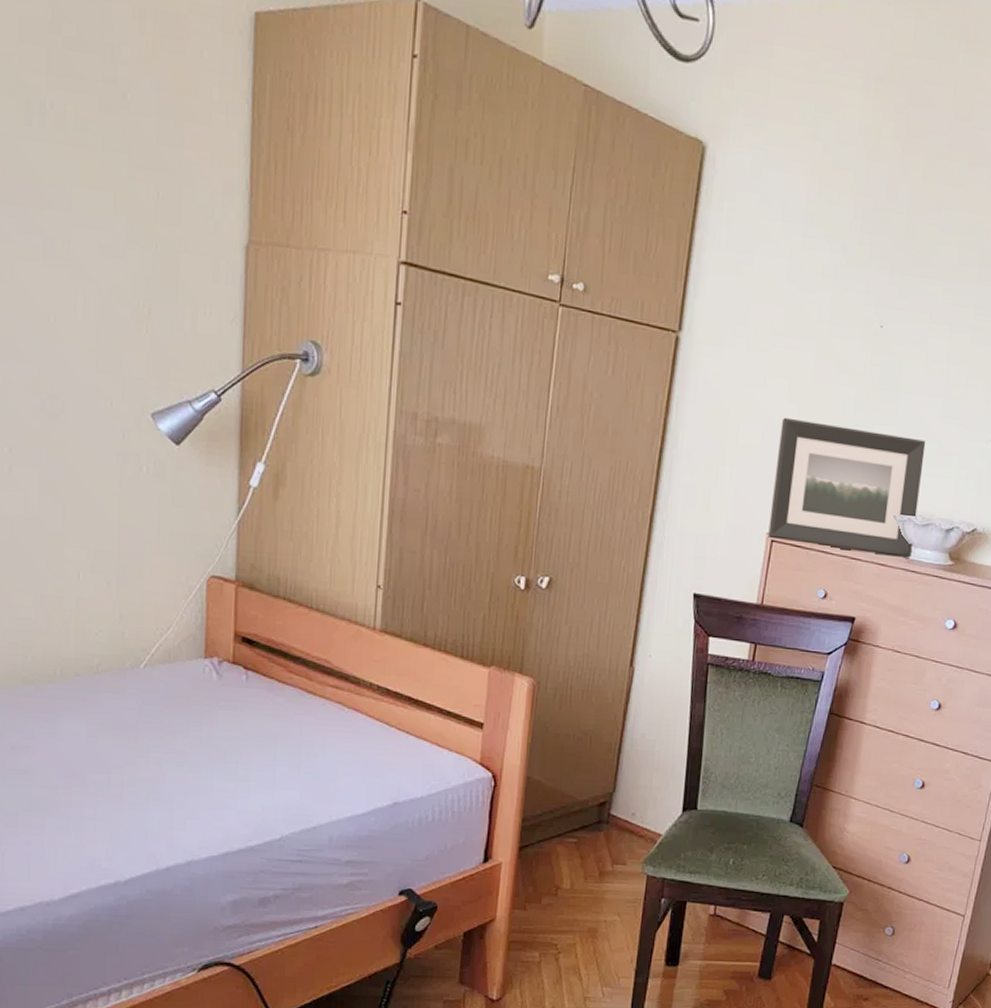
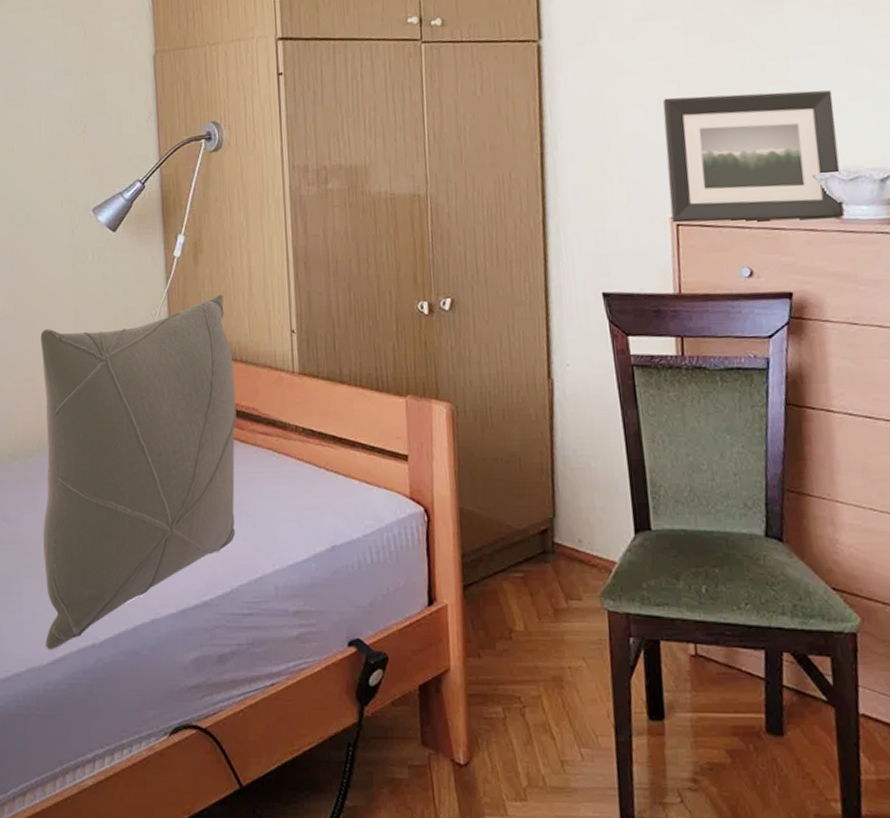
pillow: none [58,535,308,885] -> present [40,294,237,649]

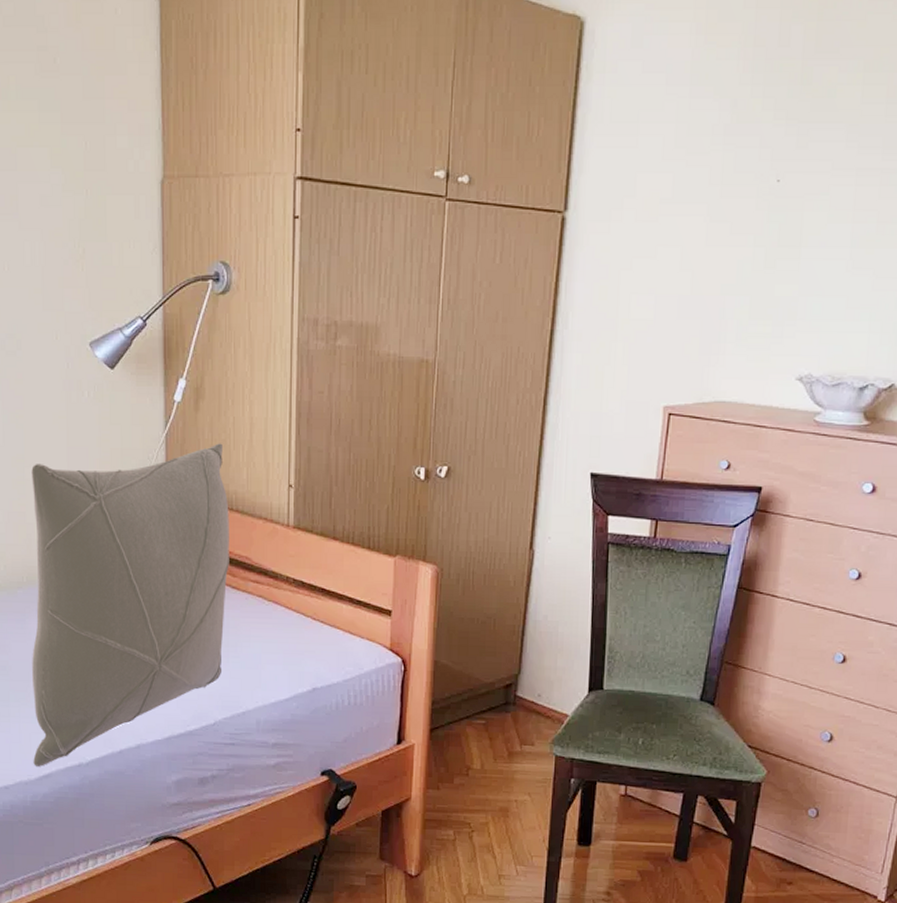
picture frame: present [662,90,845,223] -> none [665,286,833,421]

